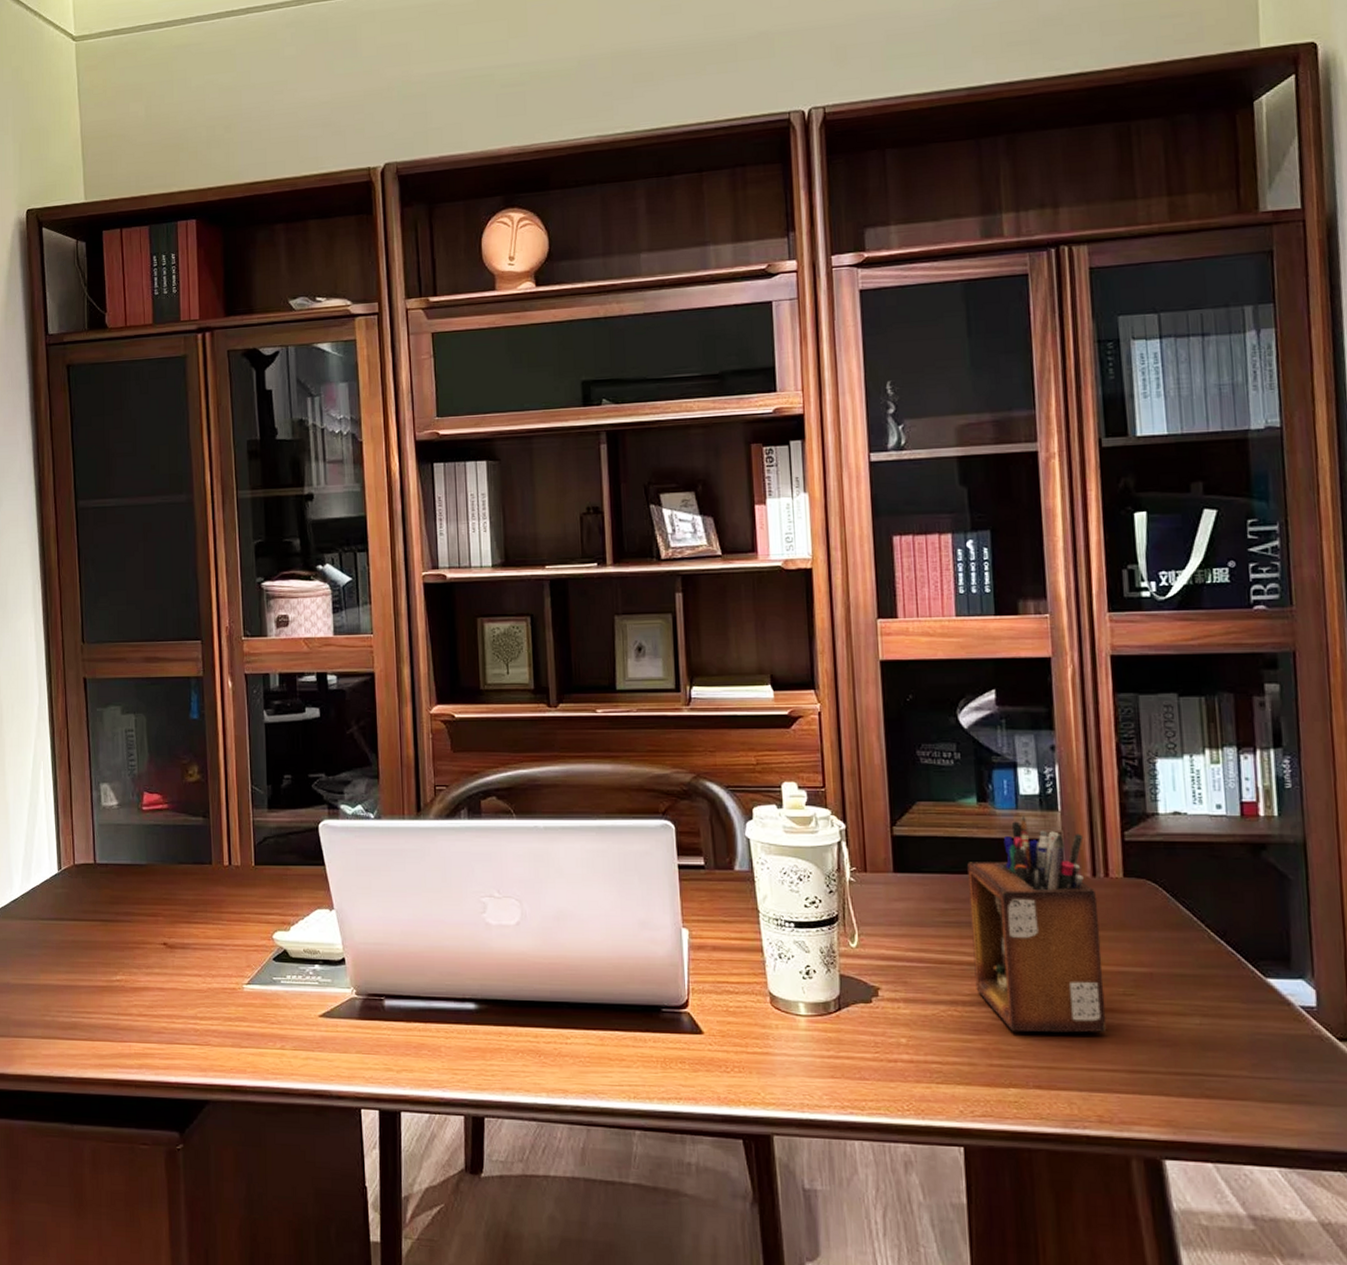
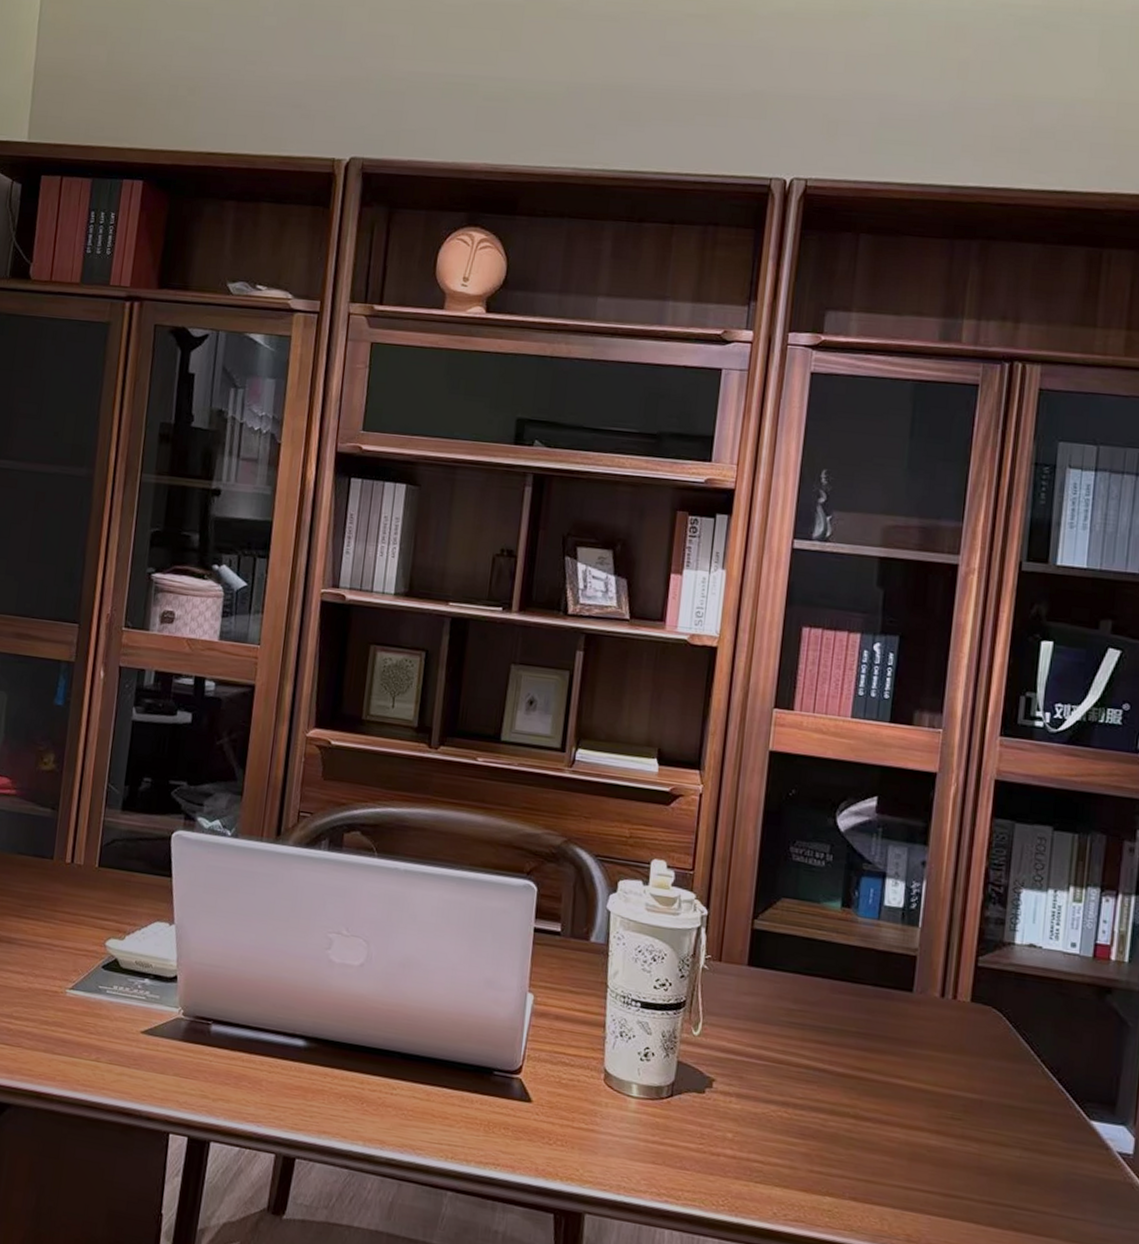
desk organizer: present [967,815,1107,1033] -> none [809,927,942,1153]

